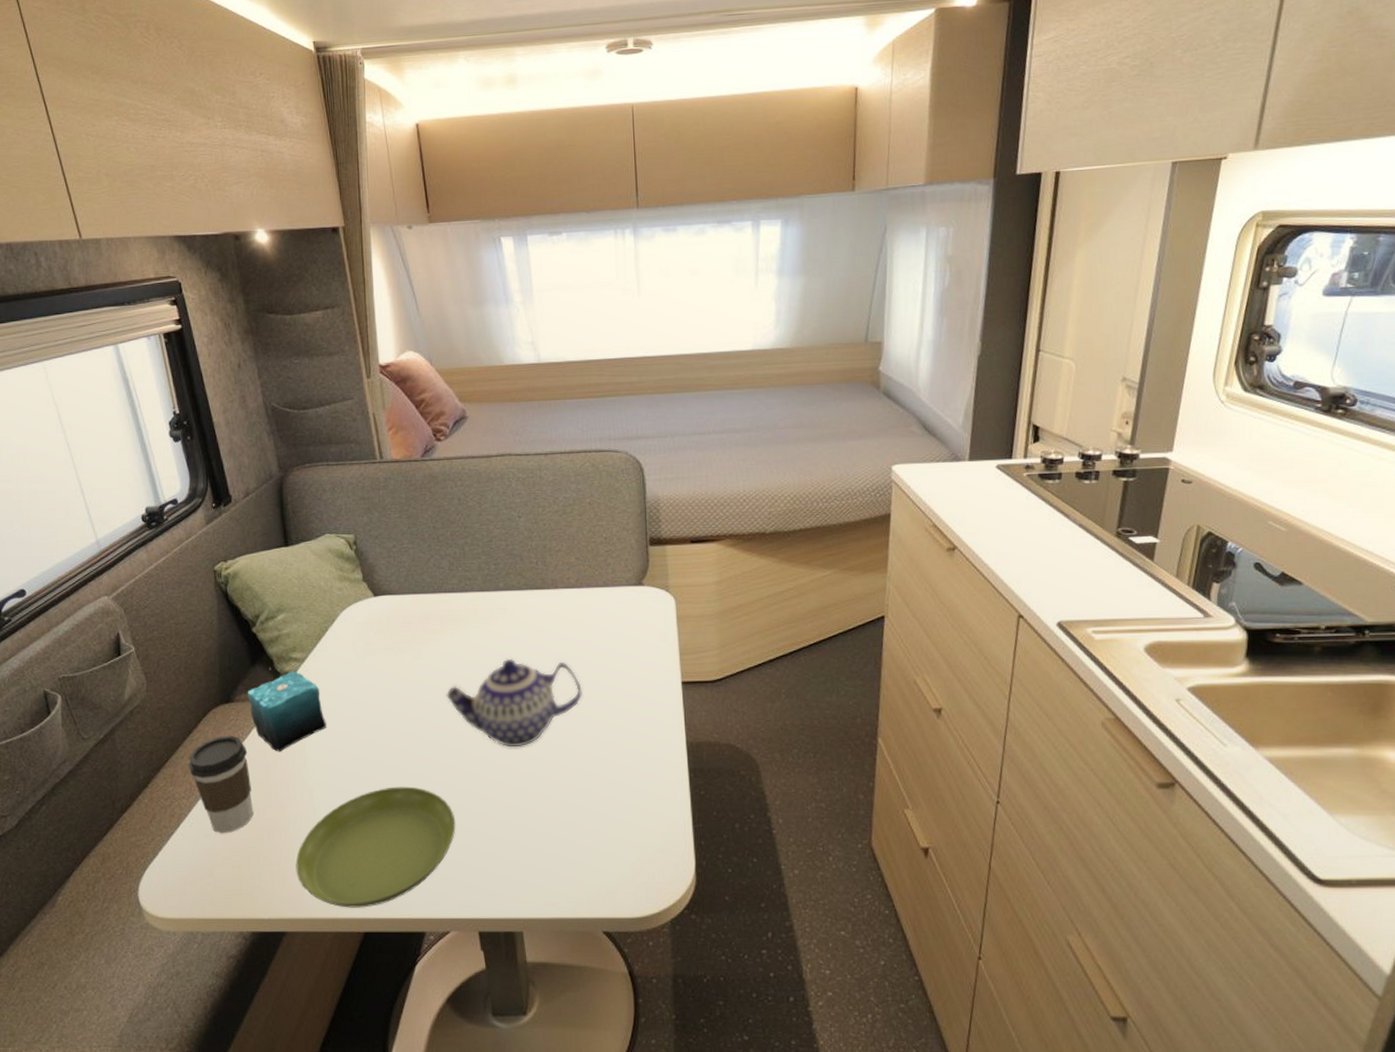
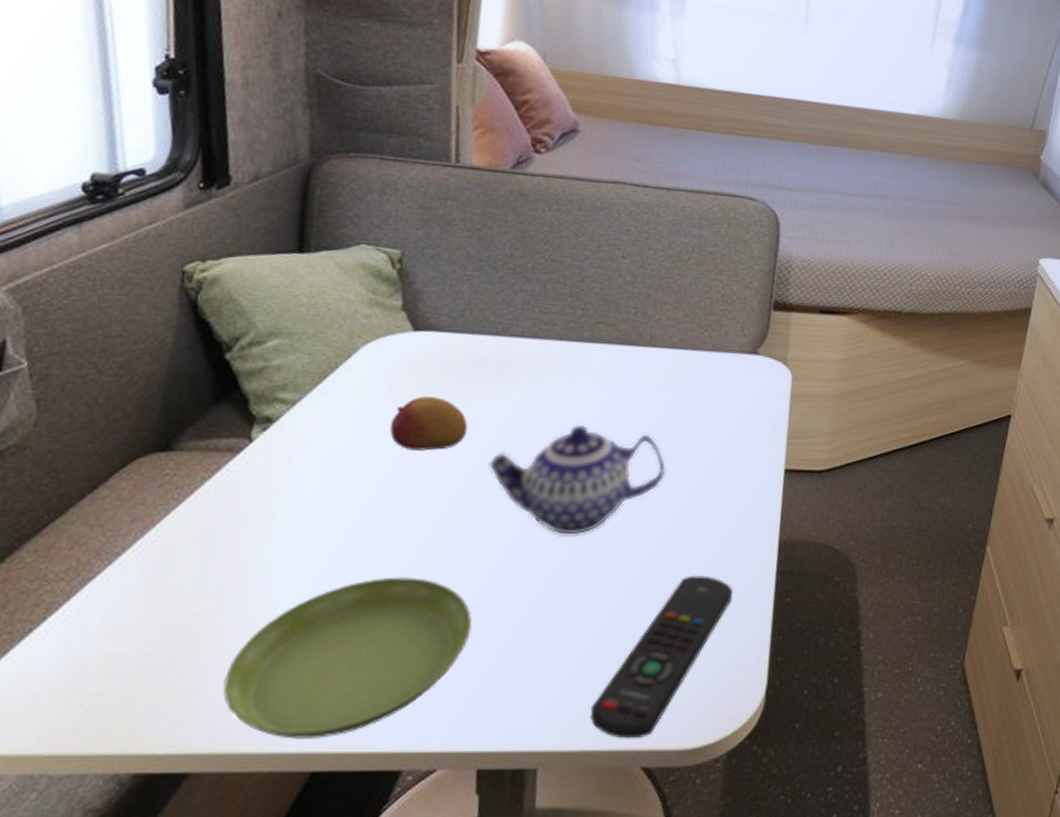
coffee cup: present [188,735,254,834] -> none [79,495,182,633]
candle: present [247,668,326,752] -> none [198,409,312,523]
fruit: none [370,646,426,689] -> present [389,396,468,451]
remote control: none [555,775,654,909] -> present [590,575,733,739]

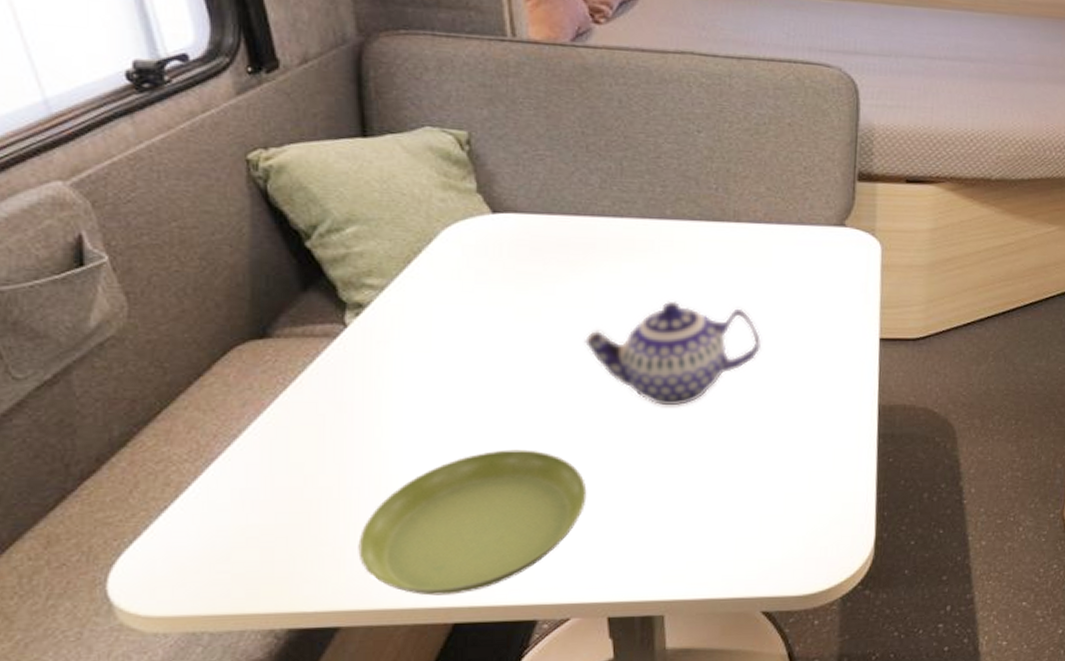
fruit: present [389,396,468,451] -> none [481,278,560,331]
remote control: present [590,575,733,739] -> none [708,440,836,588]

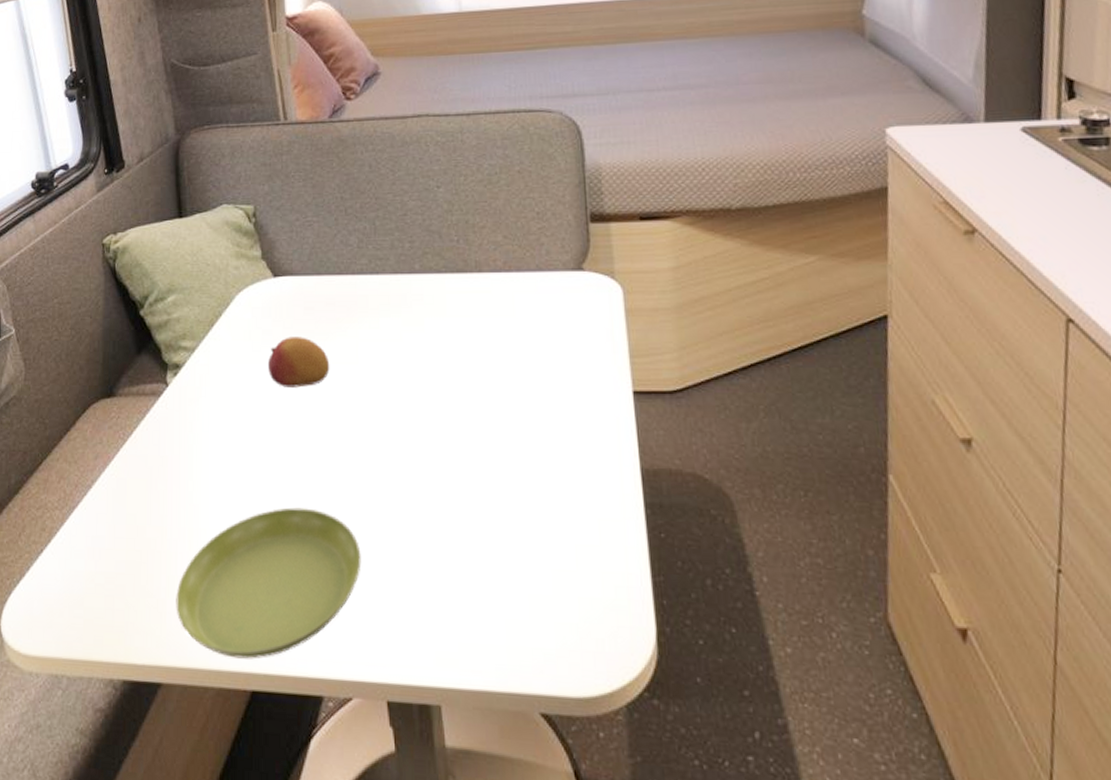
fruit: none [481,278,560,331] -> present [267,337,330,388]
teapot: present [583,300,761,406] -> none [351,355,512,466]

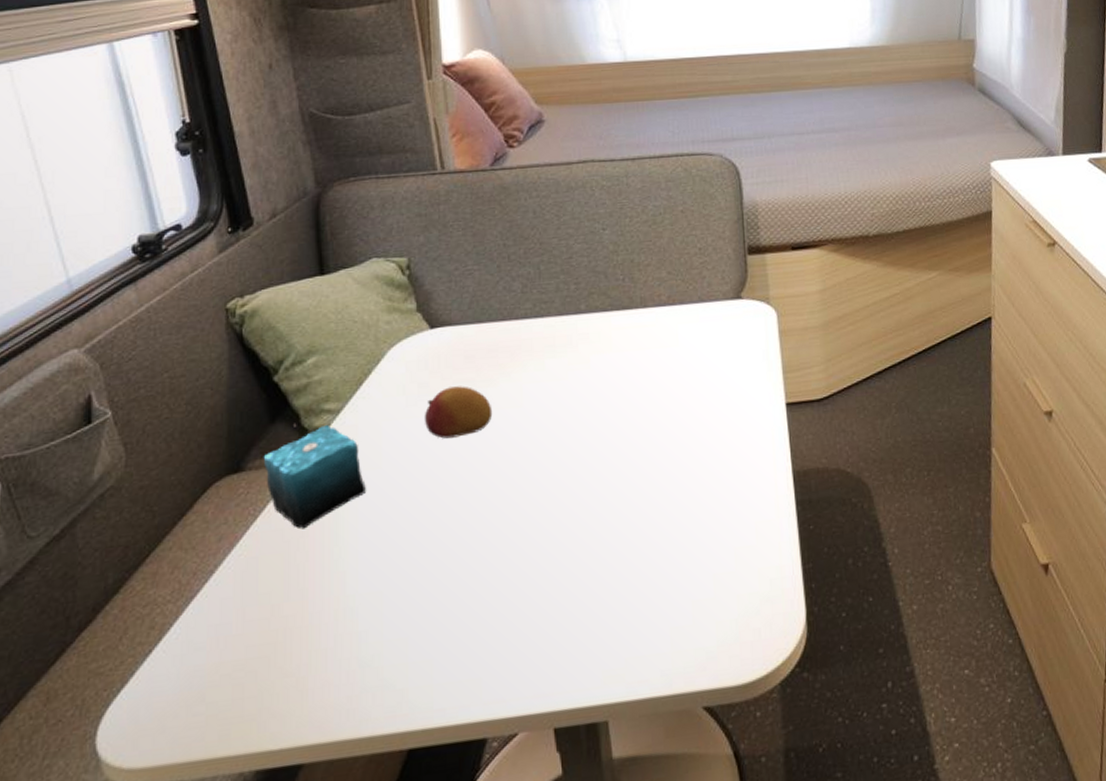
candle: none [131,358,216,459] -> present [263,424,366,529]
saucer: present [176,507,361,659] -> none [319,555,527,721]

